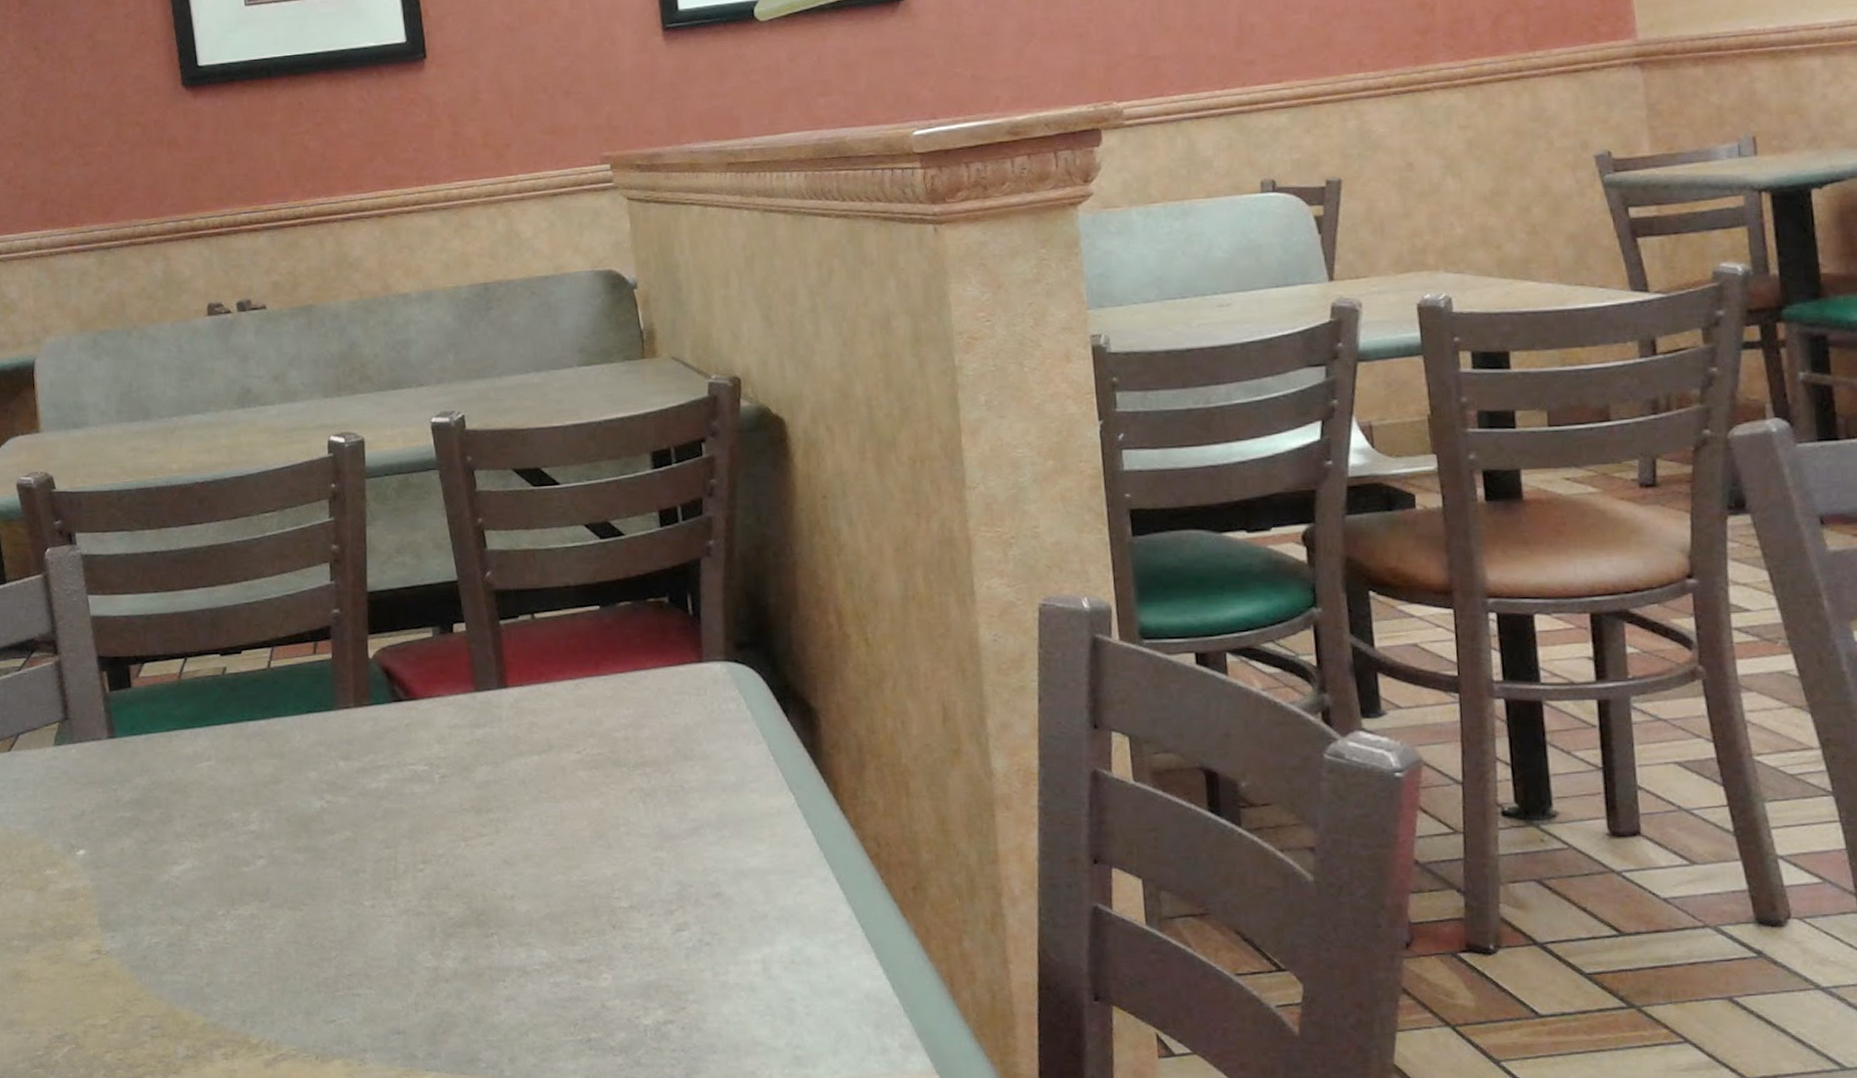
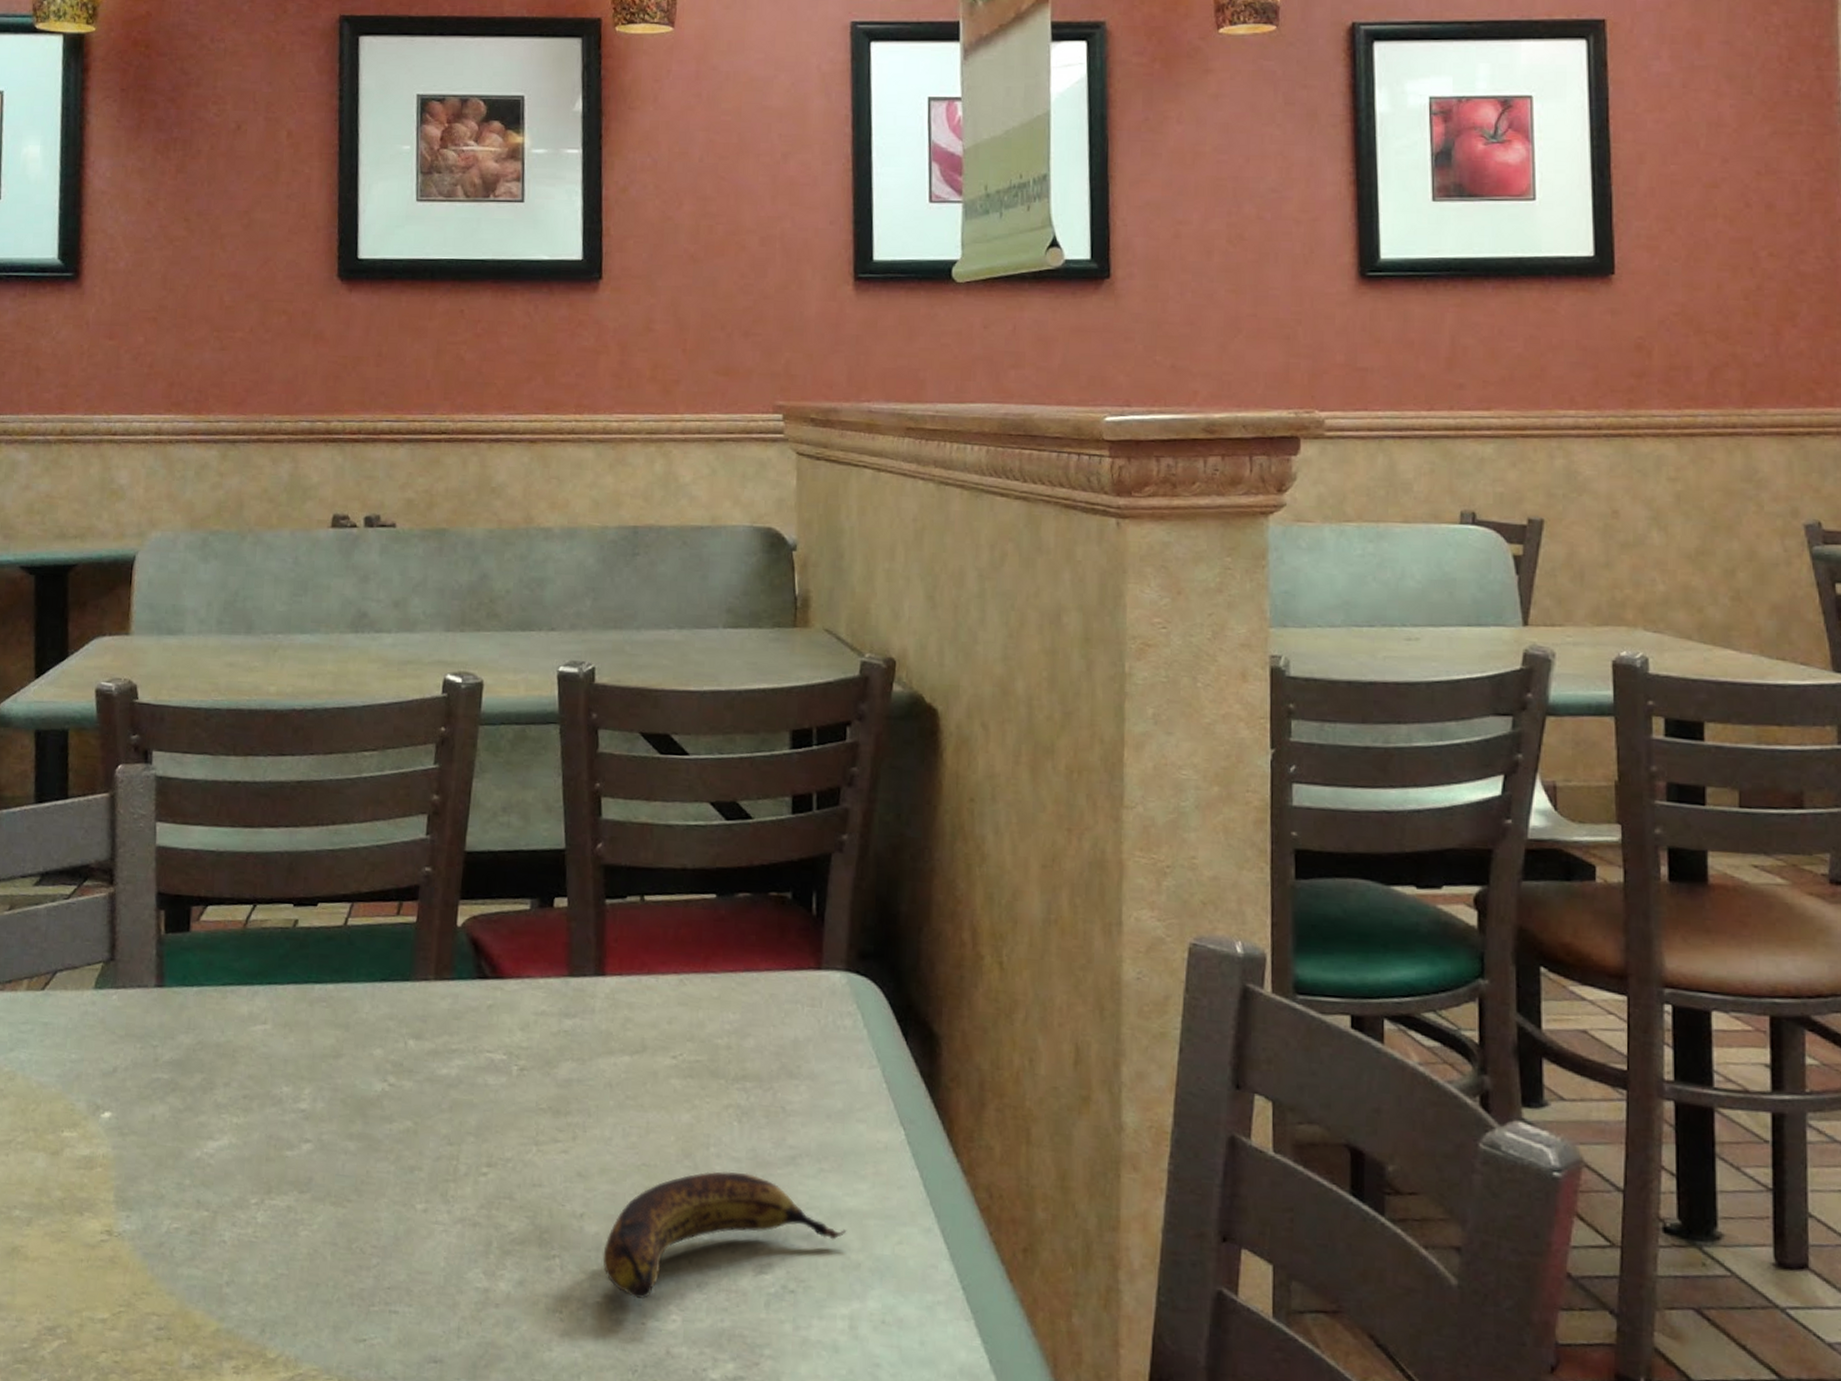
banana: none [535,846,752,964] -> present [603,1171,847,1300]

